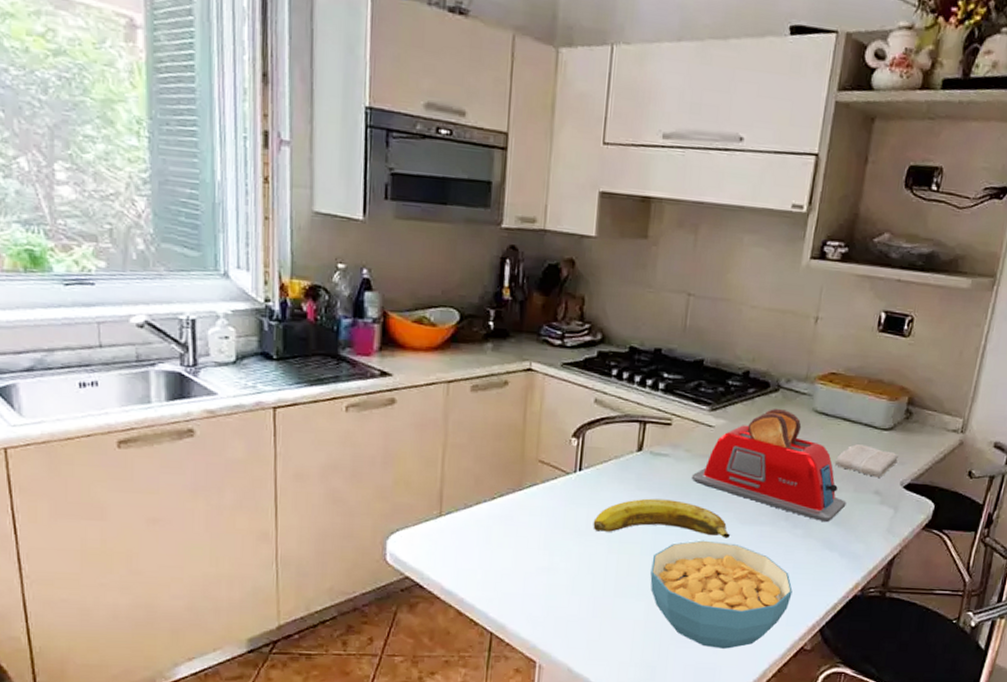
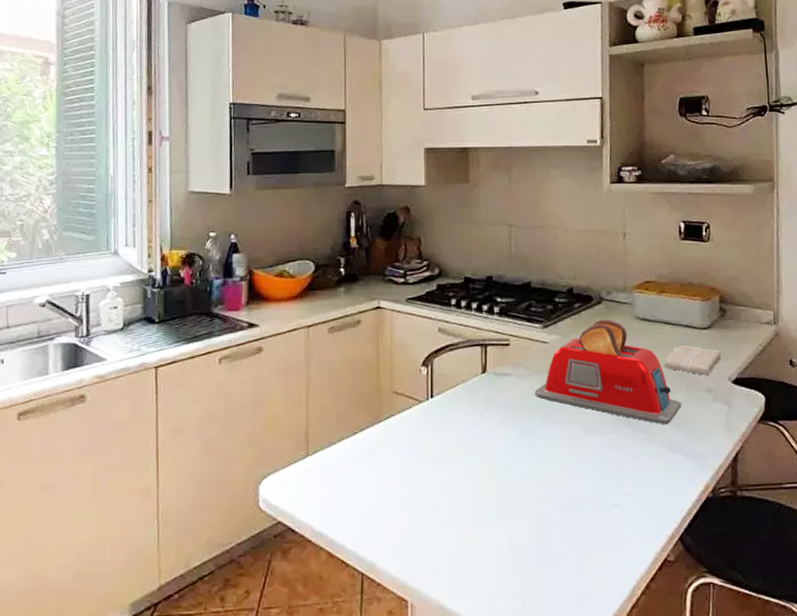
banana: present [593,498,730,539] -> none [449,417,578,456]
cereal bowl: present [650,540,793,649] -> none [508,454,647,569]

